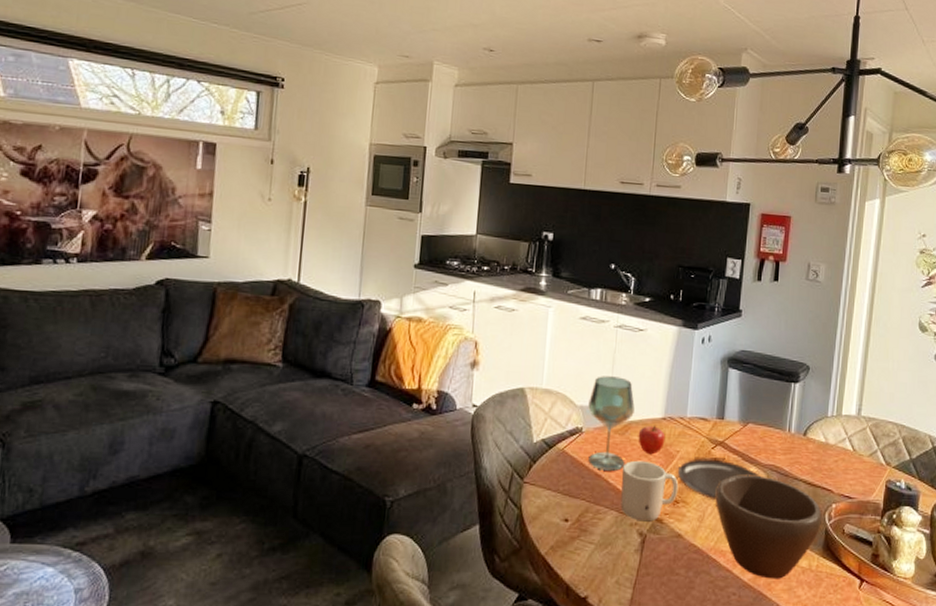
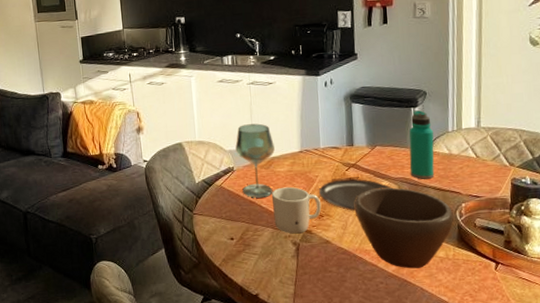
fruit: present [638,425,666,455] -> none [280,157,305,182]
water bottle: none [781,387,812,470] -> present [409,110,435,179]

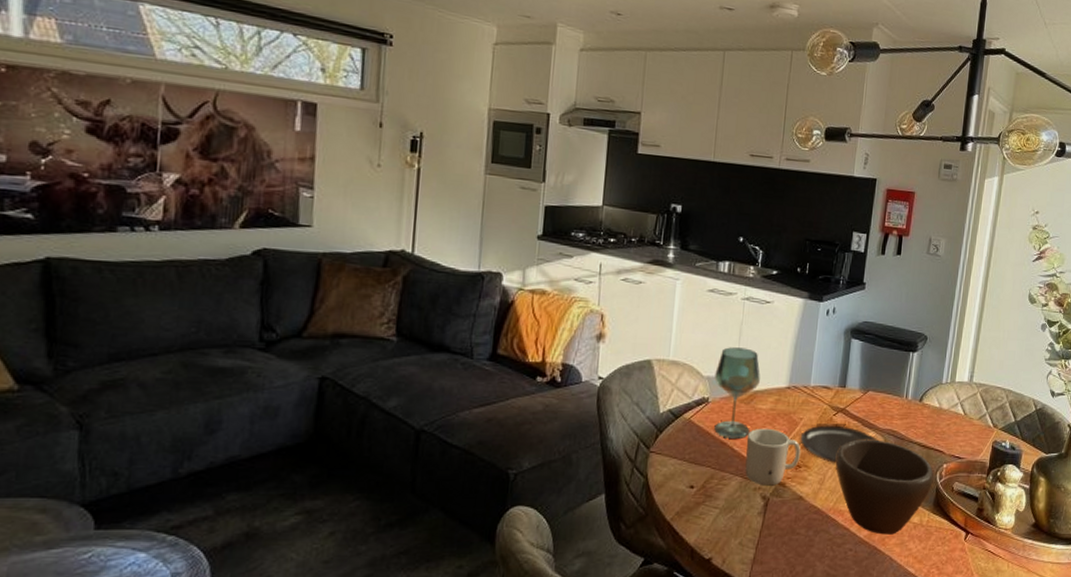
water bottle: present [409,110,435,179] -> none [898,356,928,434]

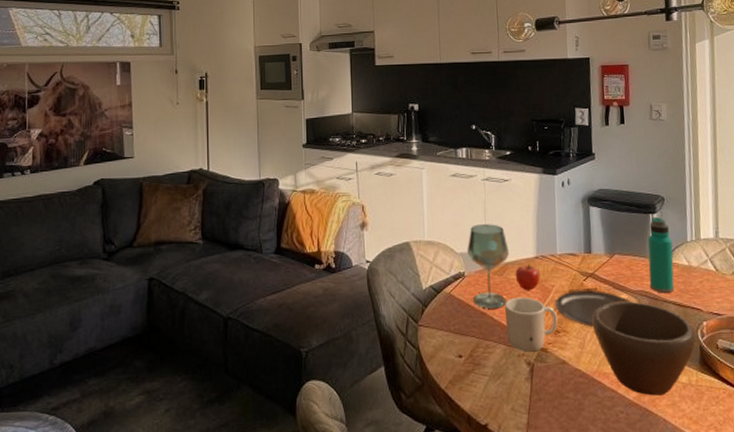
fruit: none [763,394,790,423] -> present [515,264,540,291]
water bottle: none [898,356,928,434] -> present [648,217,675,293]

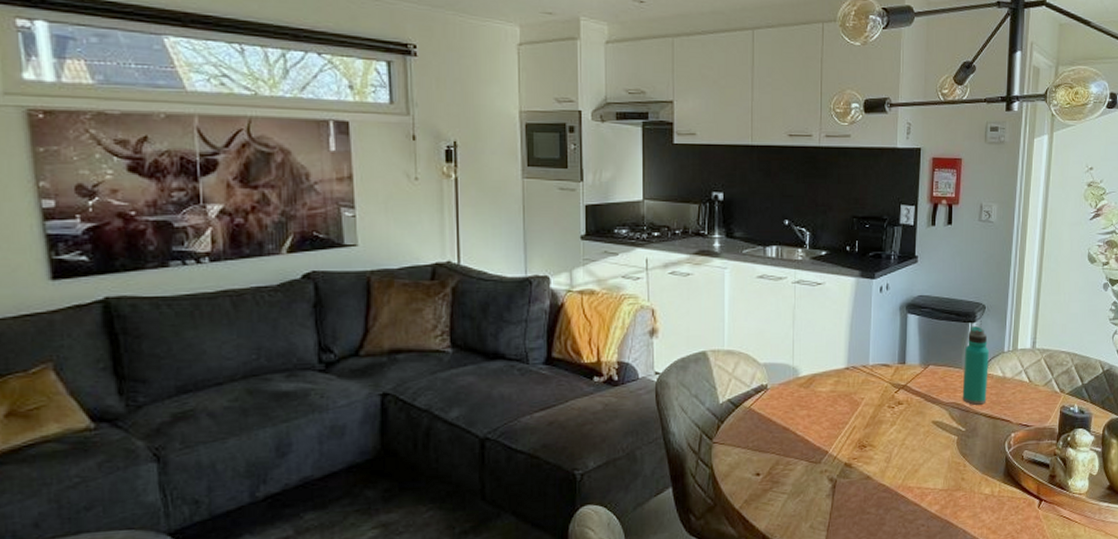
wine glass: present [467,224,509,309] -> none [772,332,817,424]
mug: present [504,297,558,352] -> none [809,410,865,468]
fruit: present [515,264,540,291] -> none [823,375,850,404]
plate: present [554,290,632,328] -> none [863,402,943,442]
bowl: present [592,301,696,396] -> none [900,414,1002,508]

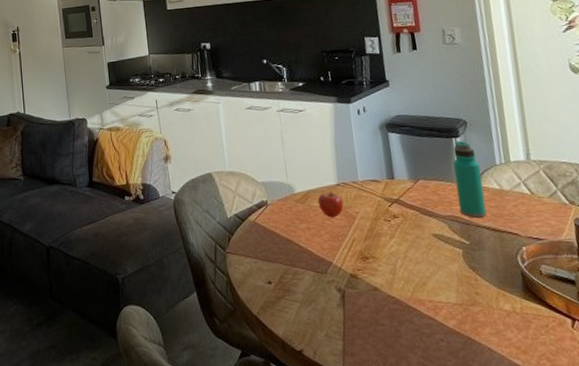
fruit: none [823,375,850,404] -> present [317,191,344,218]

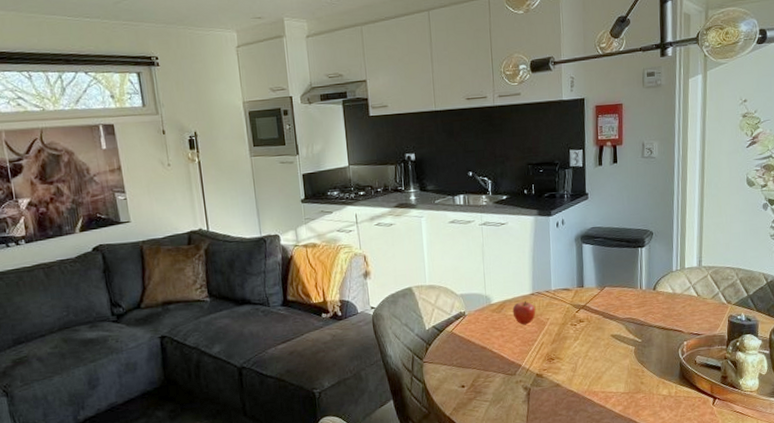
water bottle: present [453,141,487,218] -> none [636,250,659,319]

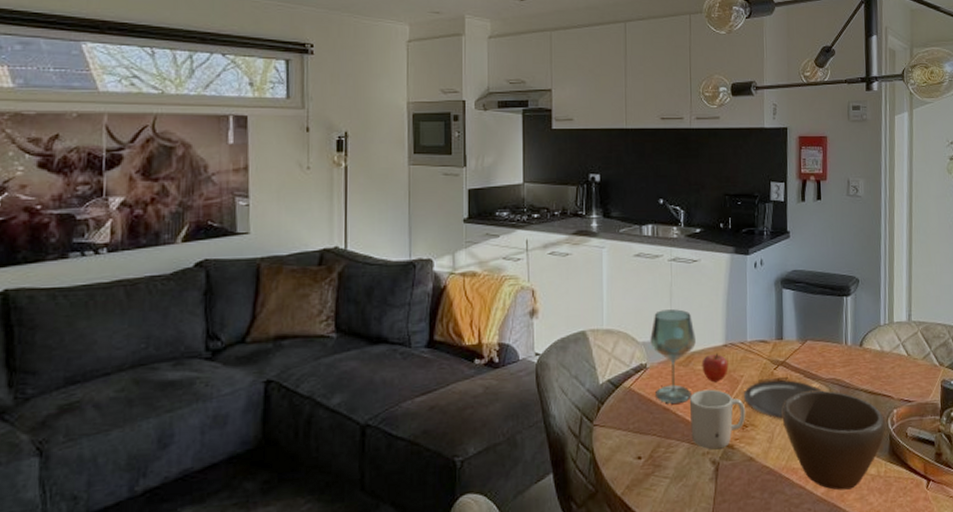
wine glass: none [467,266,507,343] -> present [650,309,696,404]
mug: none [503,330,552,379] -> present [689,389,746,450]
plate: none [549,320,620,354] -> present [743,379,823,421]
bowl: none [583,328,676,408] -> present [782,390,885,491]

